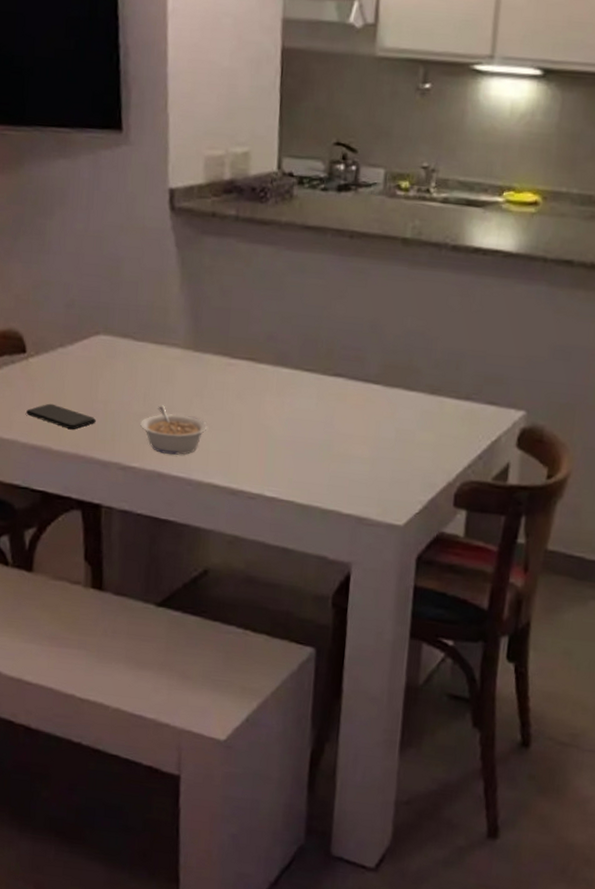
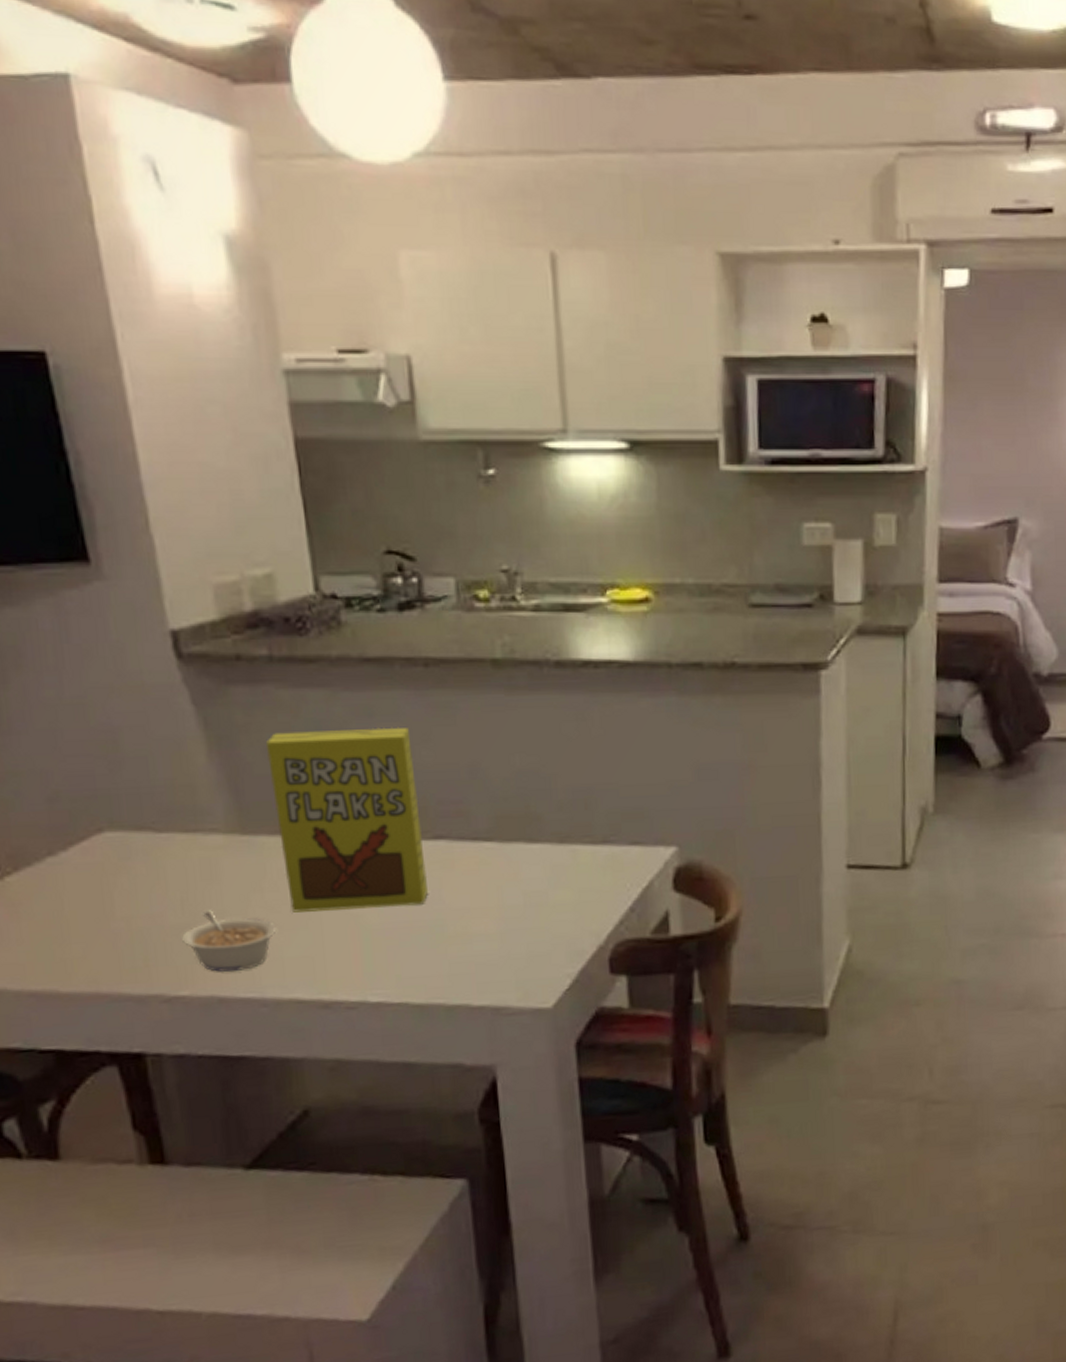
smartphone: present [26,403,96,429] -> none [13,932,118,962]
cereal box: none [220,276,330,427] -> present [266,727,428,913]

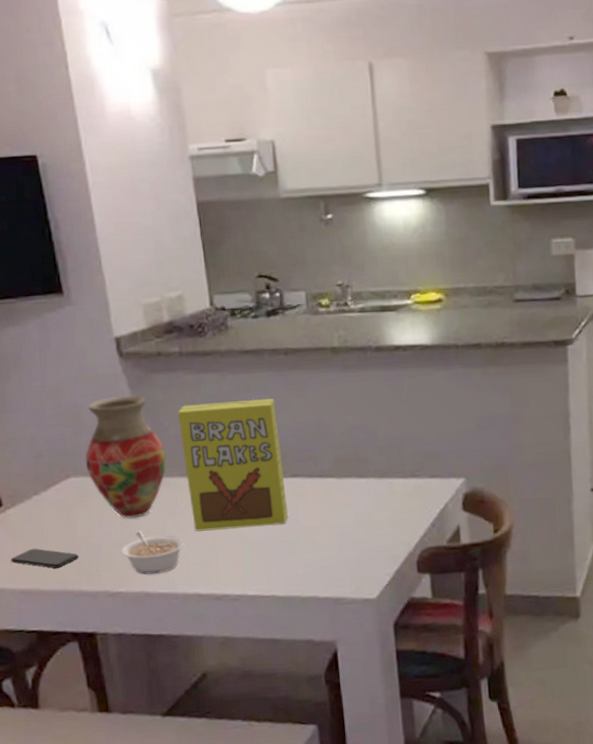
smartphone: none [13,932,118,962] -> present [11,548,79,568]
vase: none [126,715,251,893] -> present [85,395,168,519]

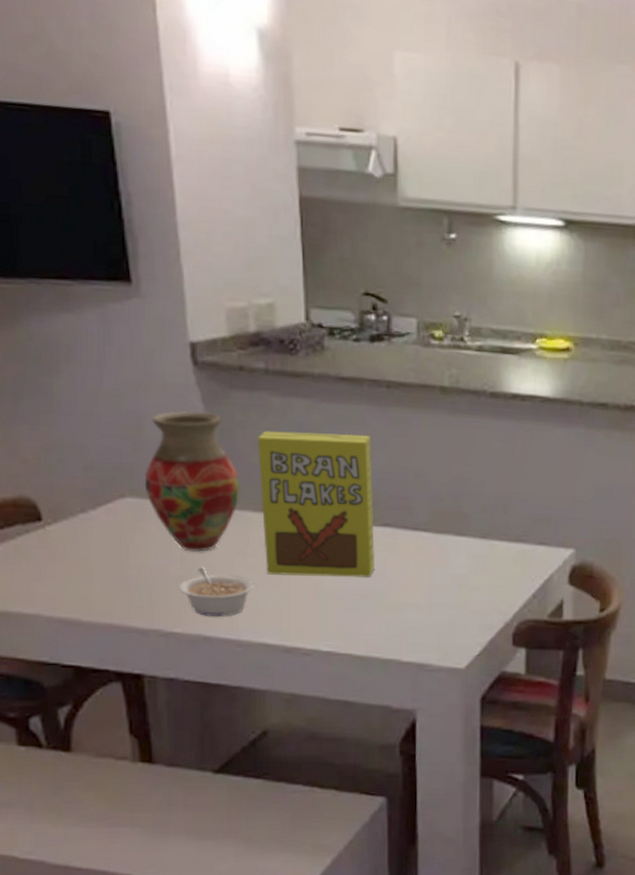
smartphone: present [11,548,79,568] -> none [48,573,129,598]

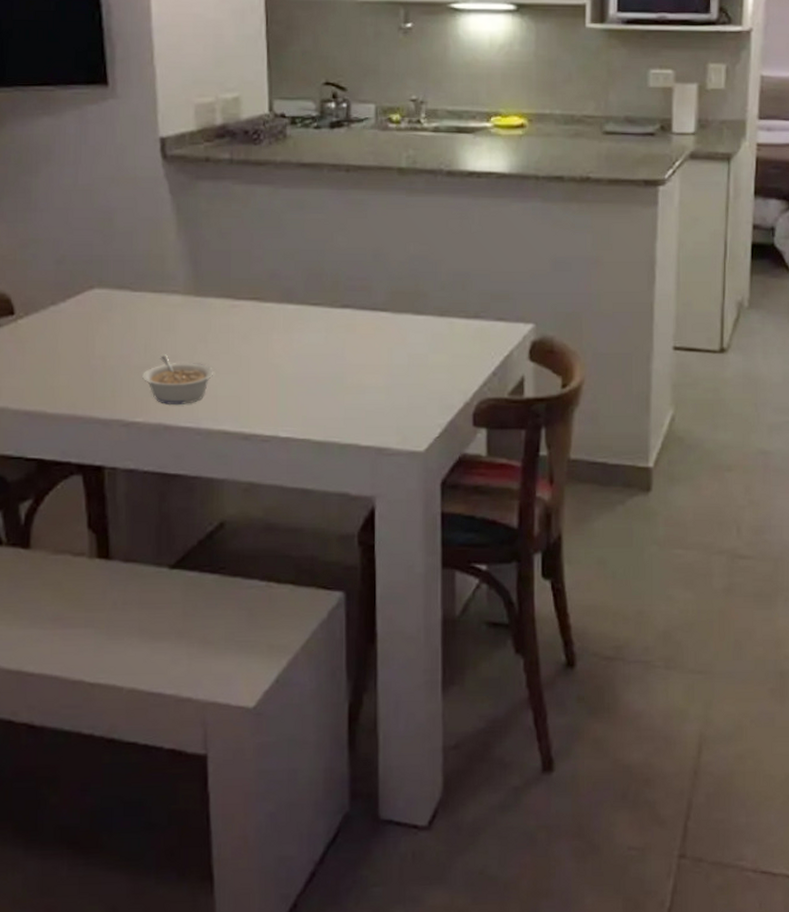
vase: present [144,411,242,552] -> none [112,202,205,340]
cereal box: present [258,430,376,577] -> none [221,217,334,360]

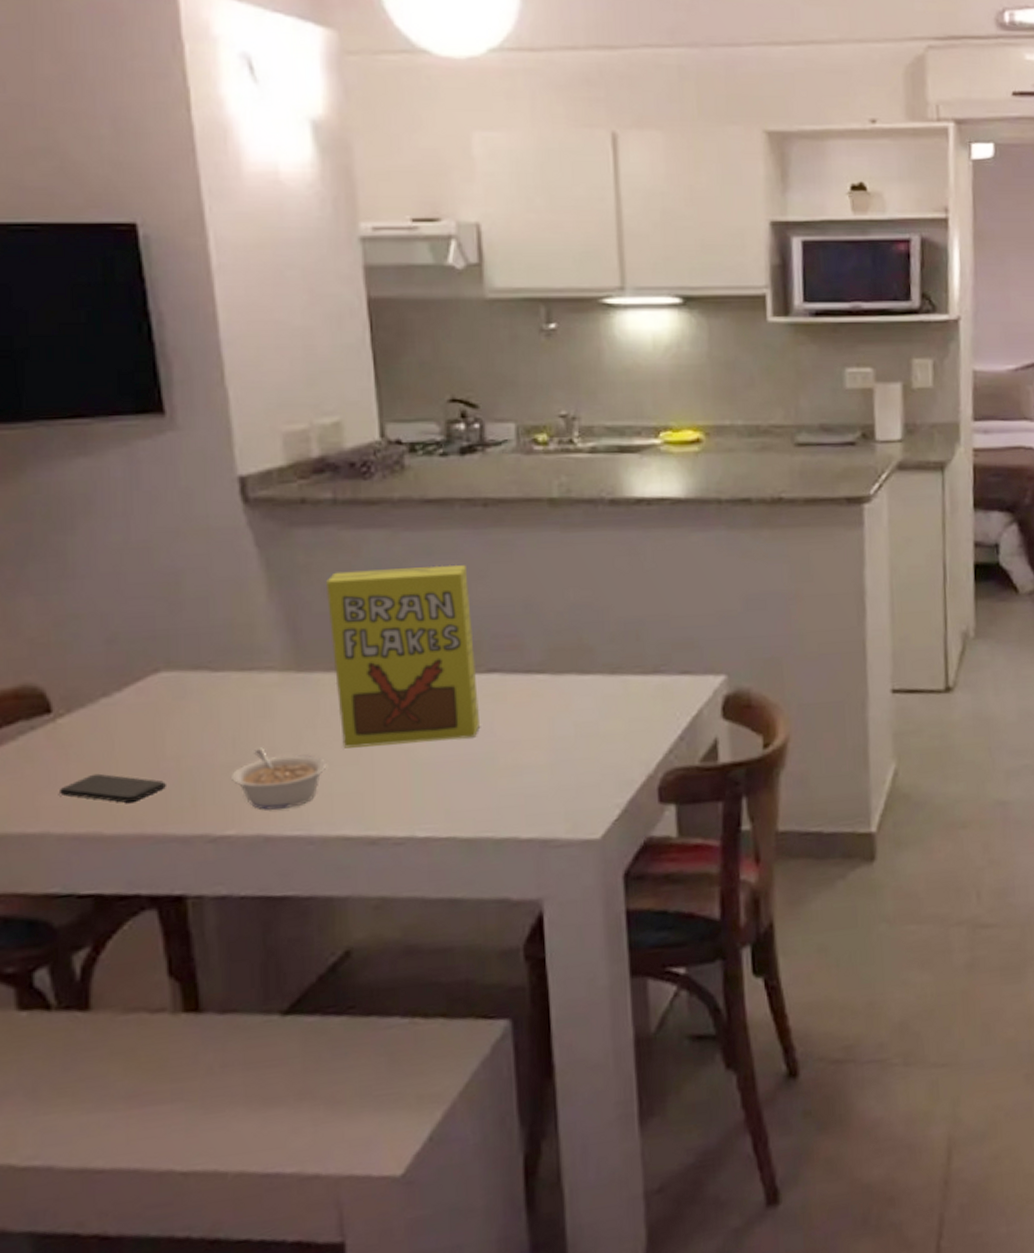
smartphone: none [17,365,94,389] -> present [60,773,166,803]
cereal box: none [221,217,334,360] -> present [326,564,480,748]

